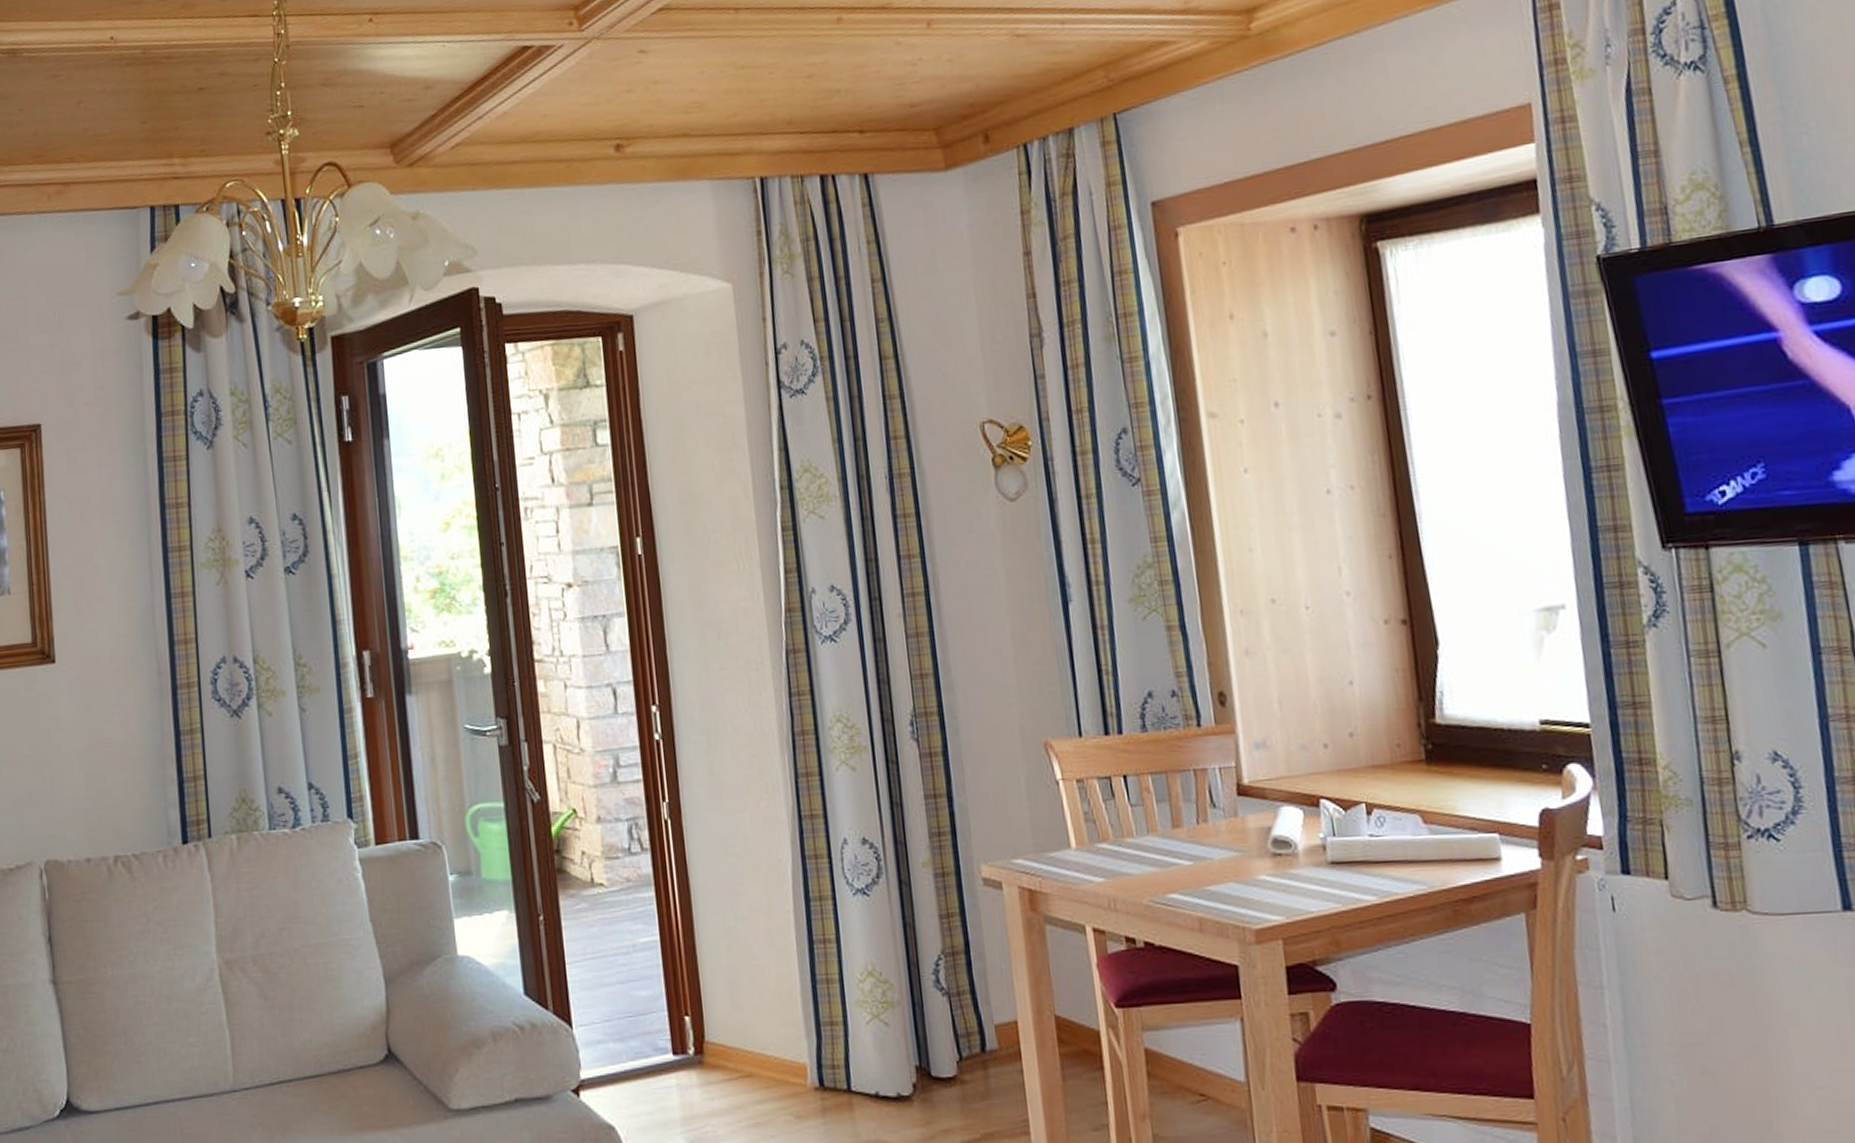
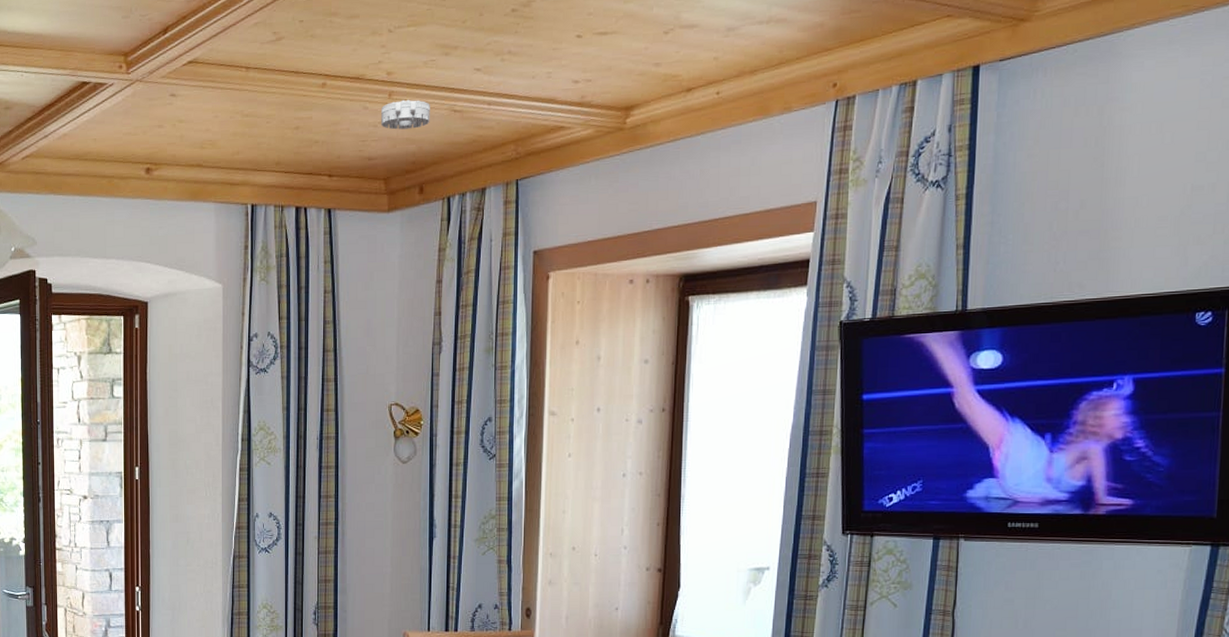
smoke detector: none [919,26,986,67] -> present [381,99,430,130]

